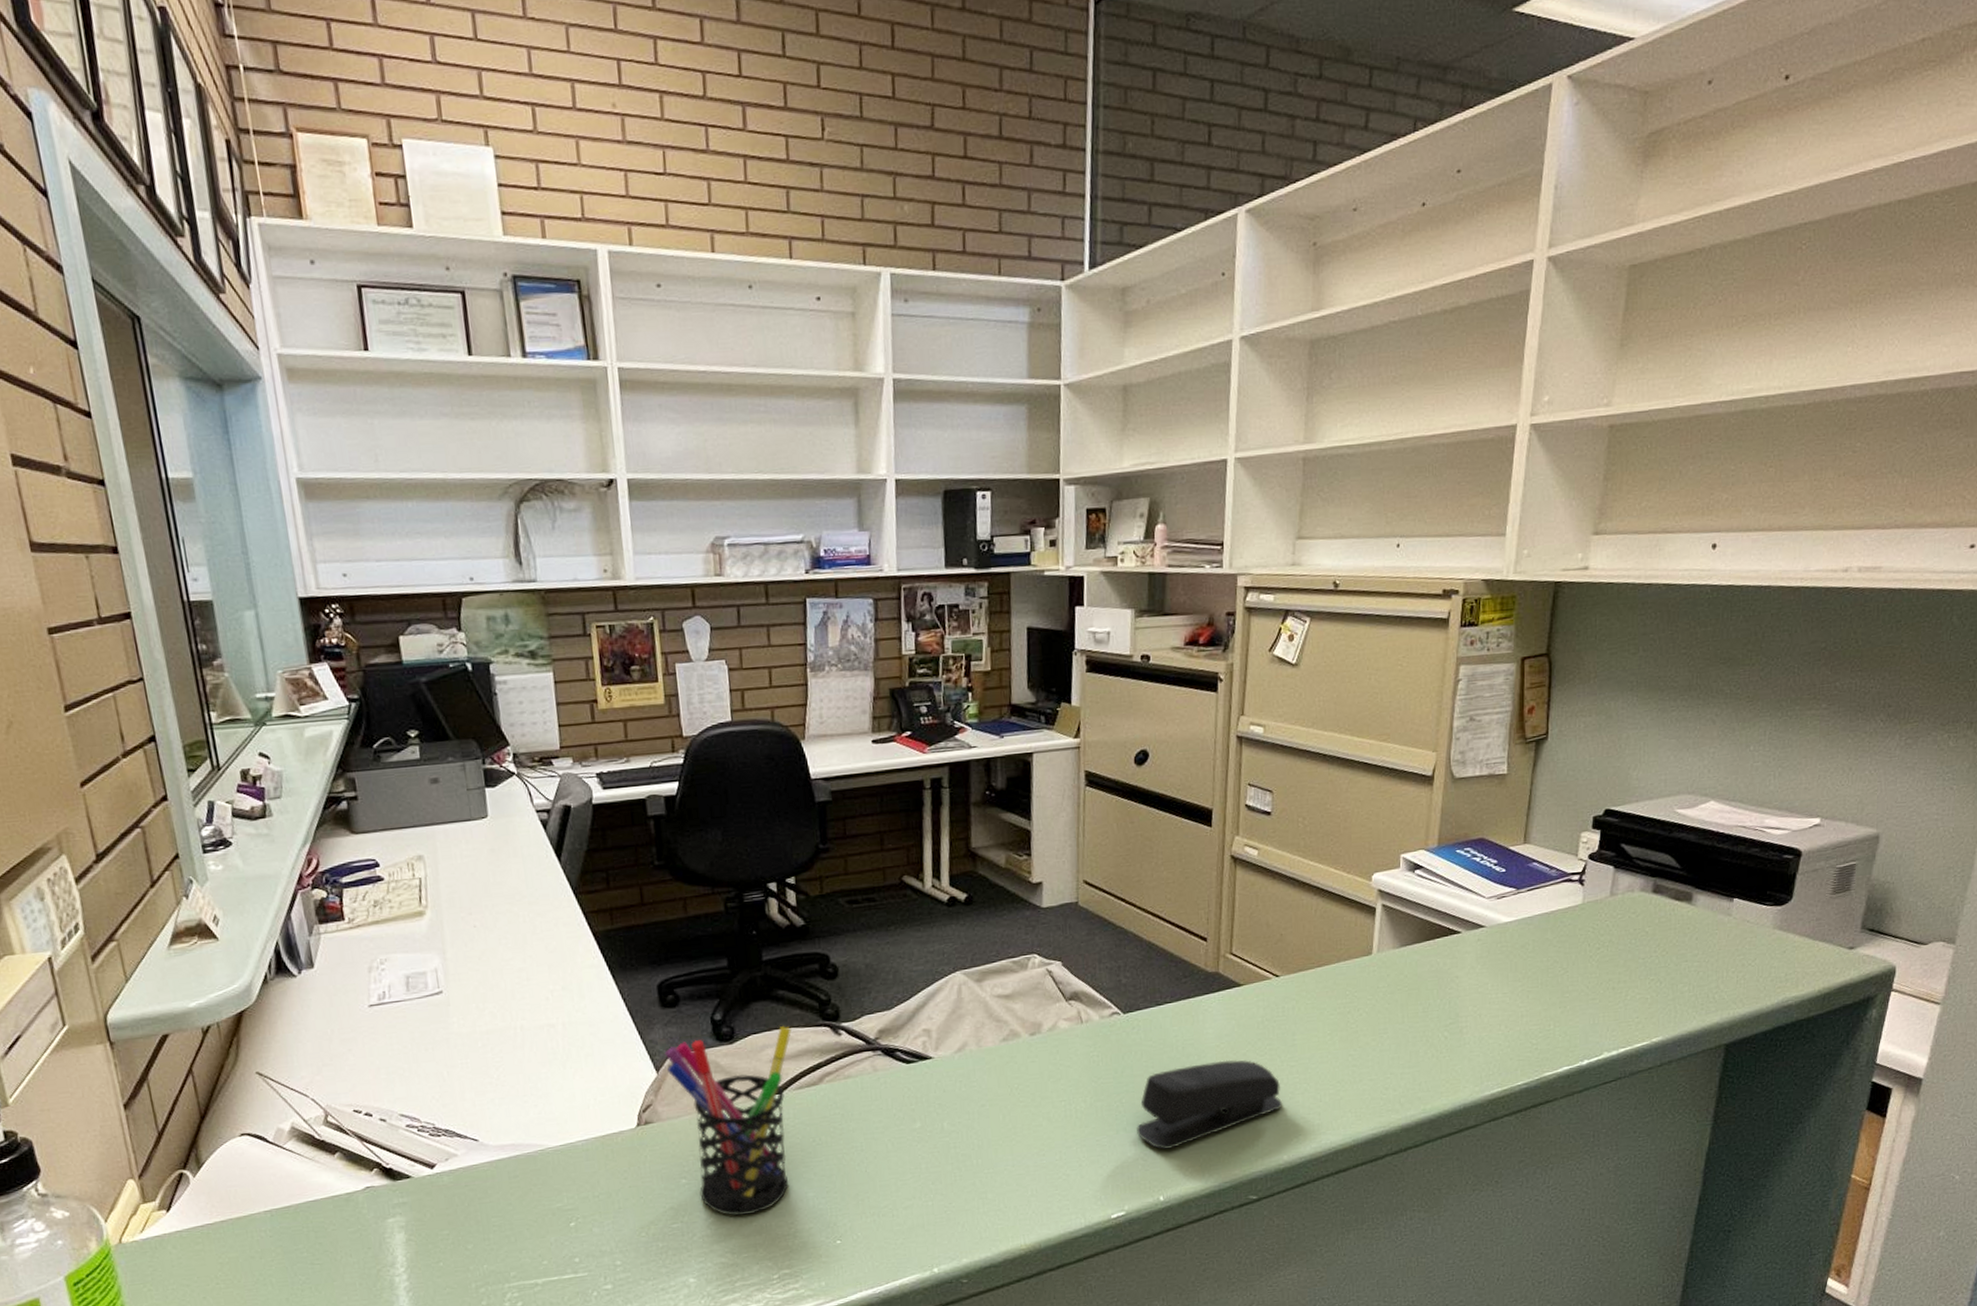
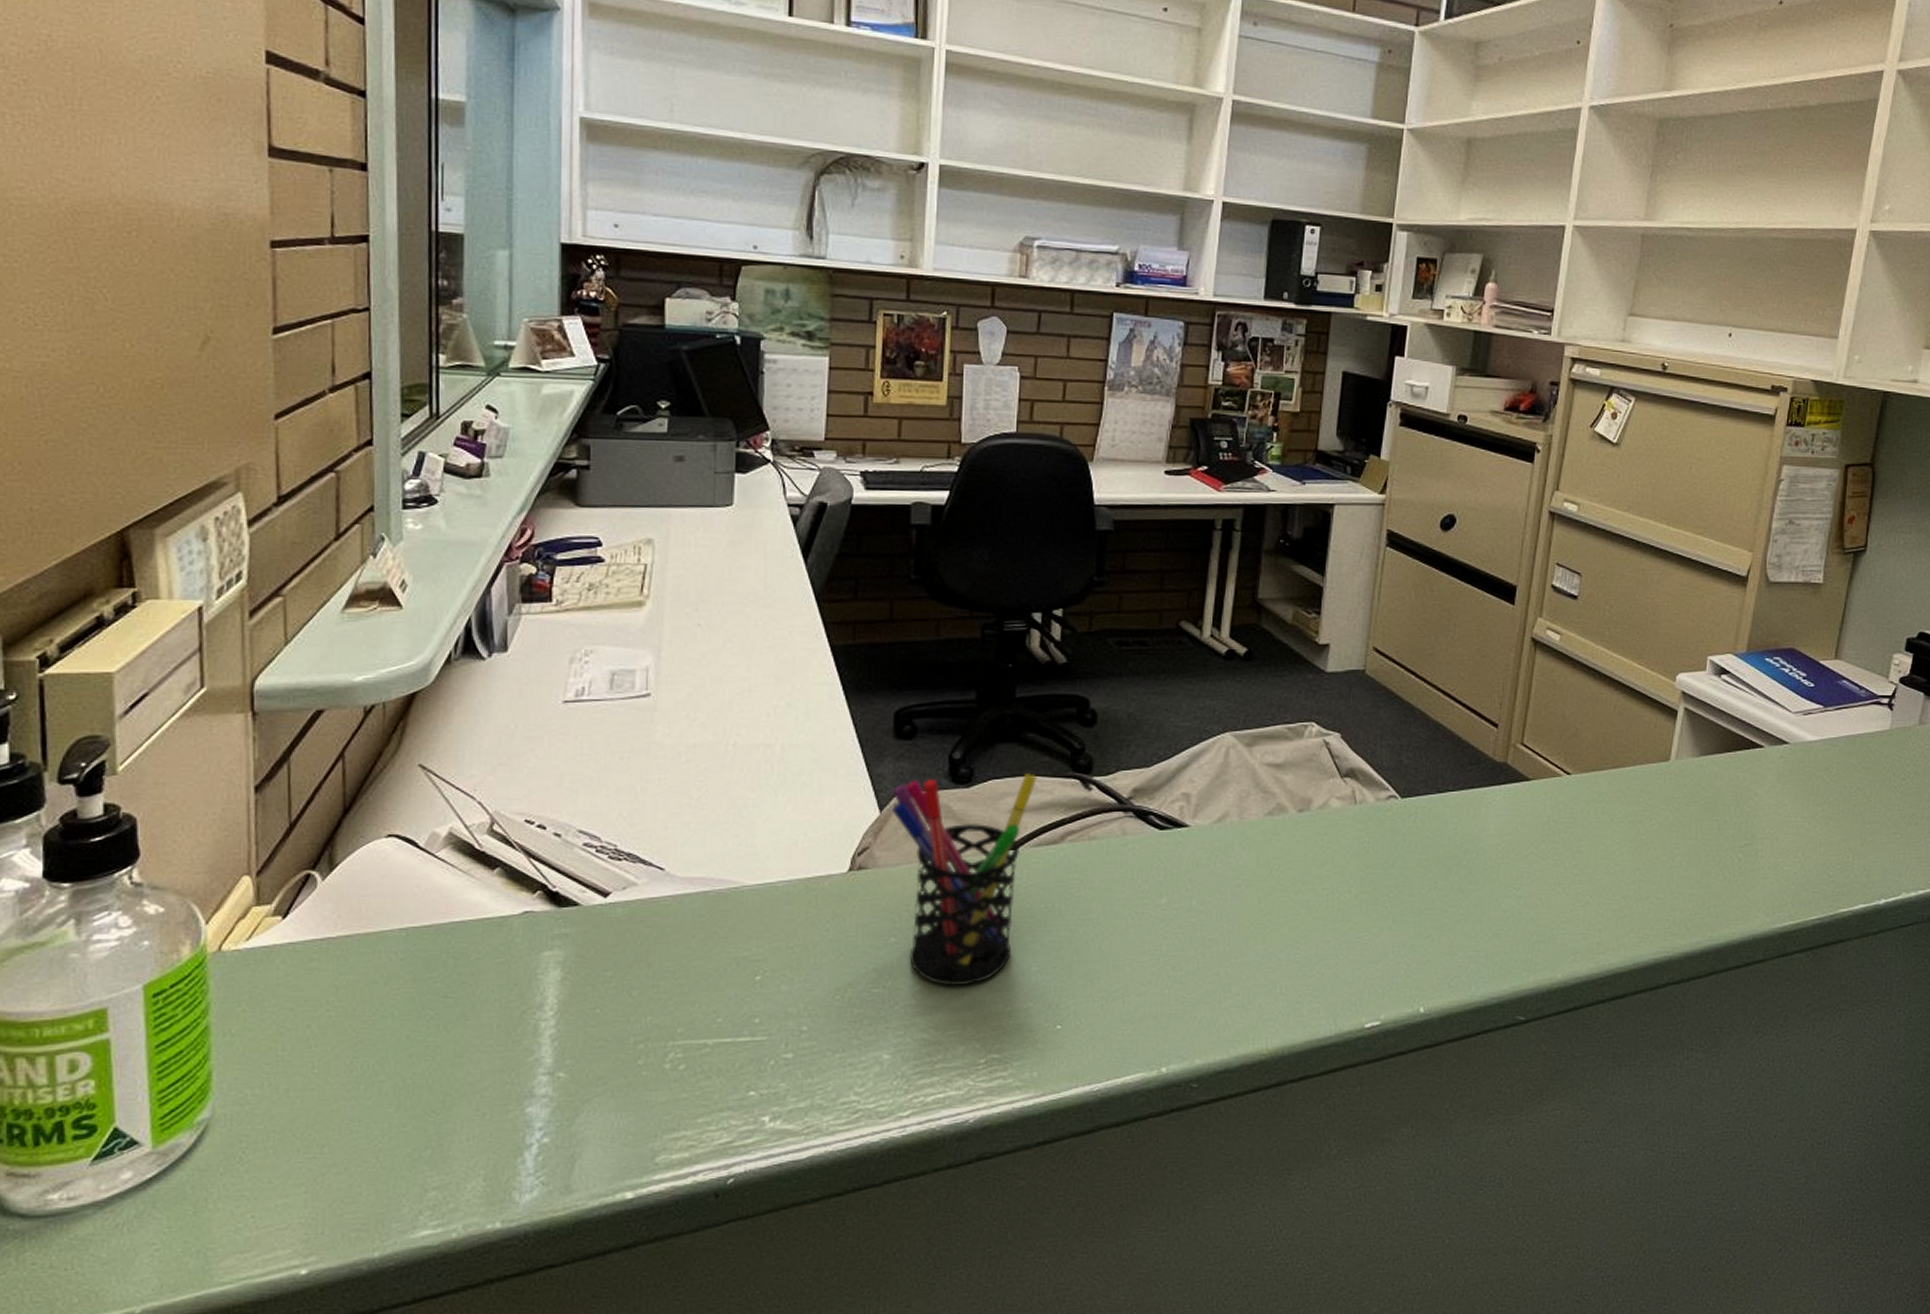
stapler: present [1137,1059,1283,1150] -> none [1402,861,1563,956]

